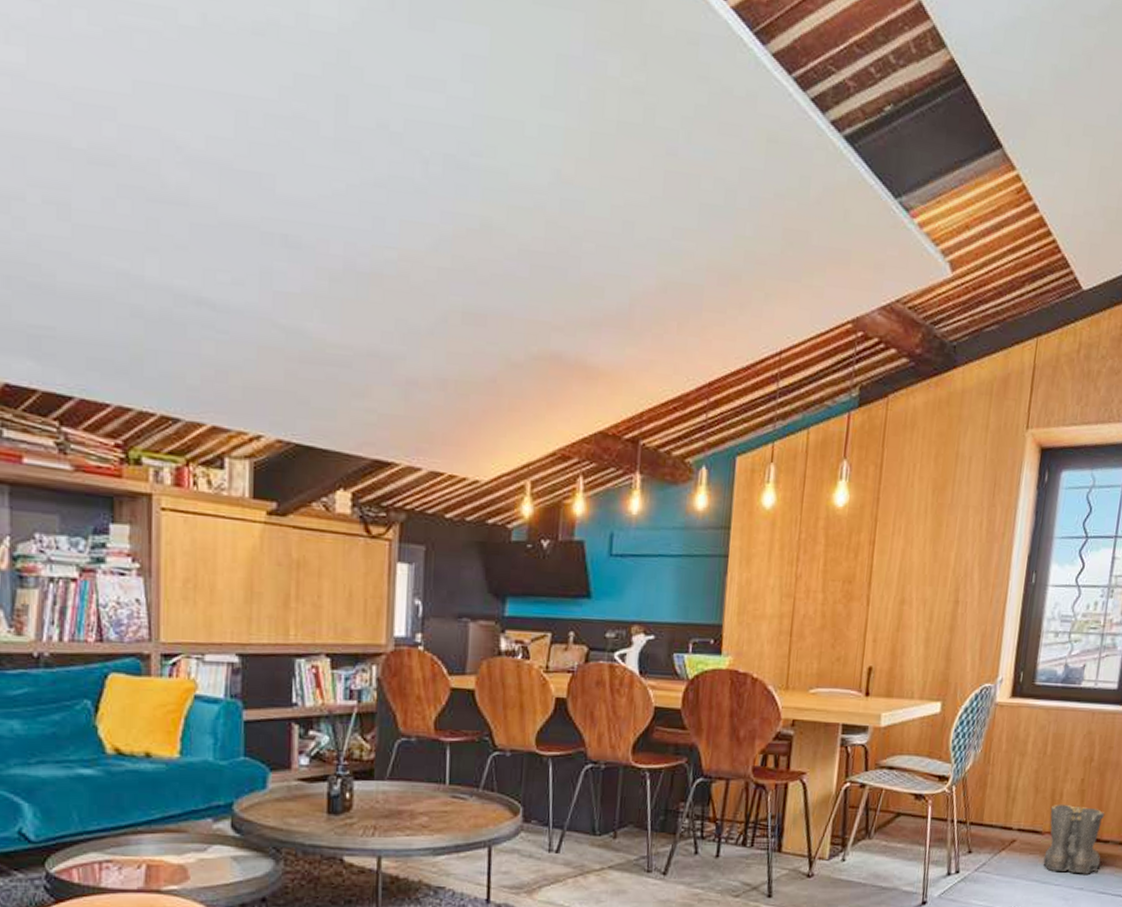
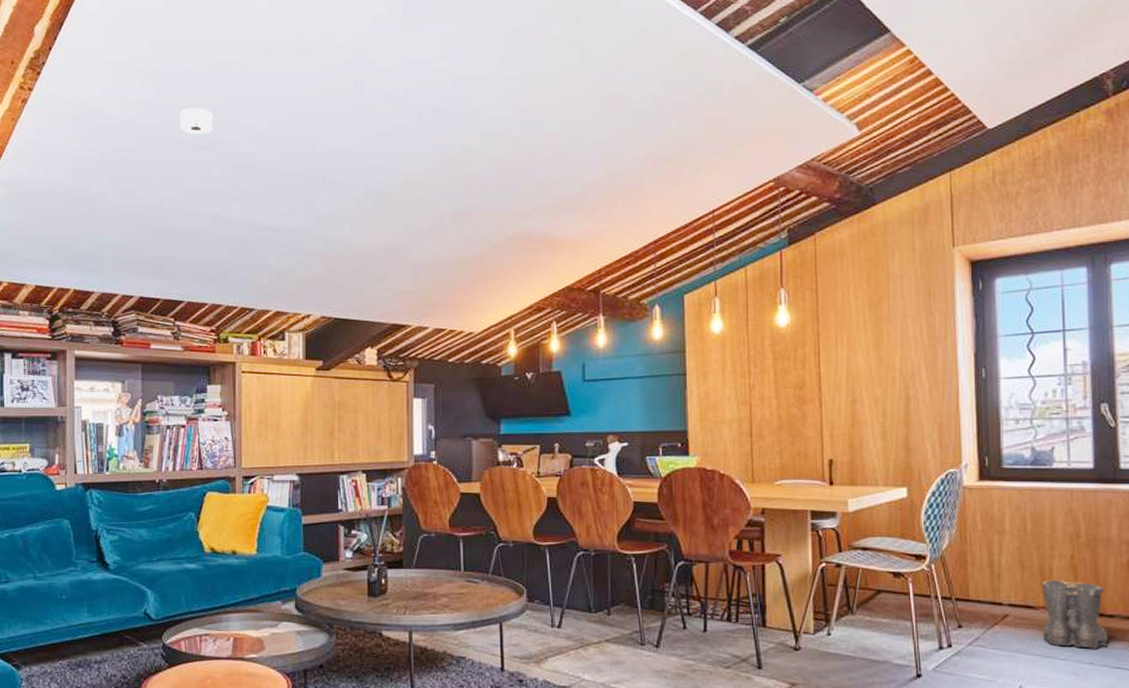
smoke detector: none [66,94,119,141] -> present [180,108,213,134]

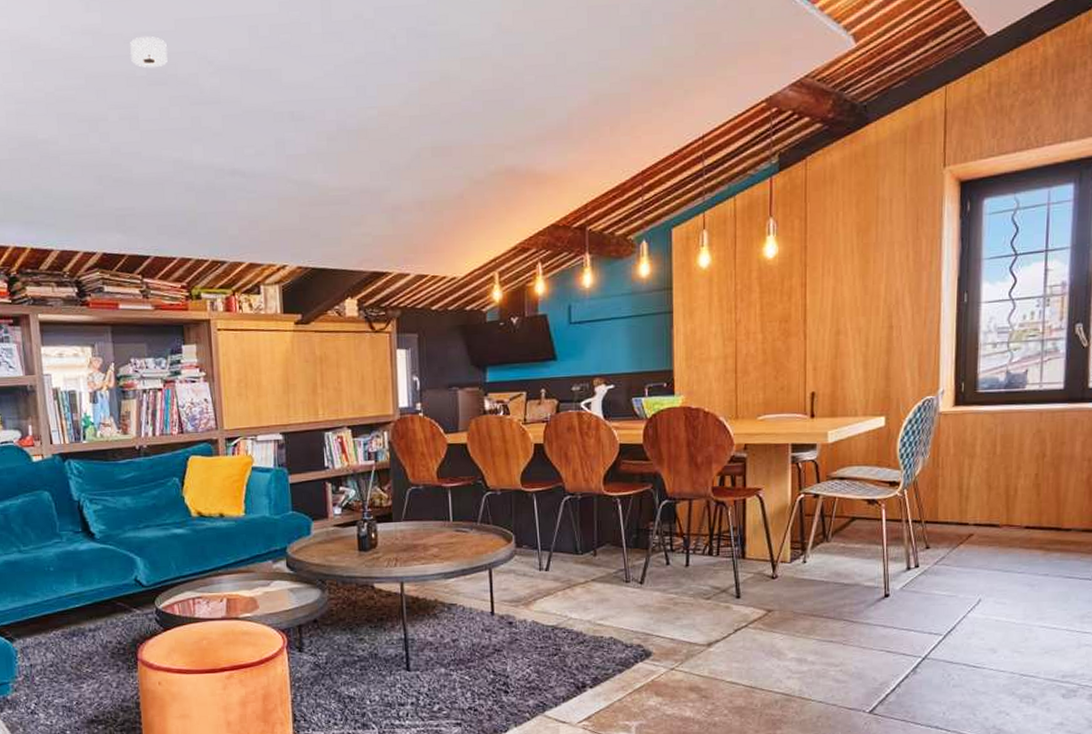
boots: present [1041,579,1109,649] -> none [1003,498,1064,562]

